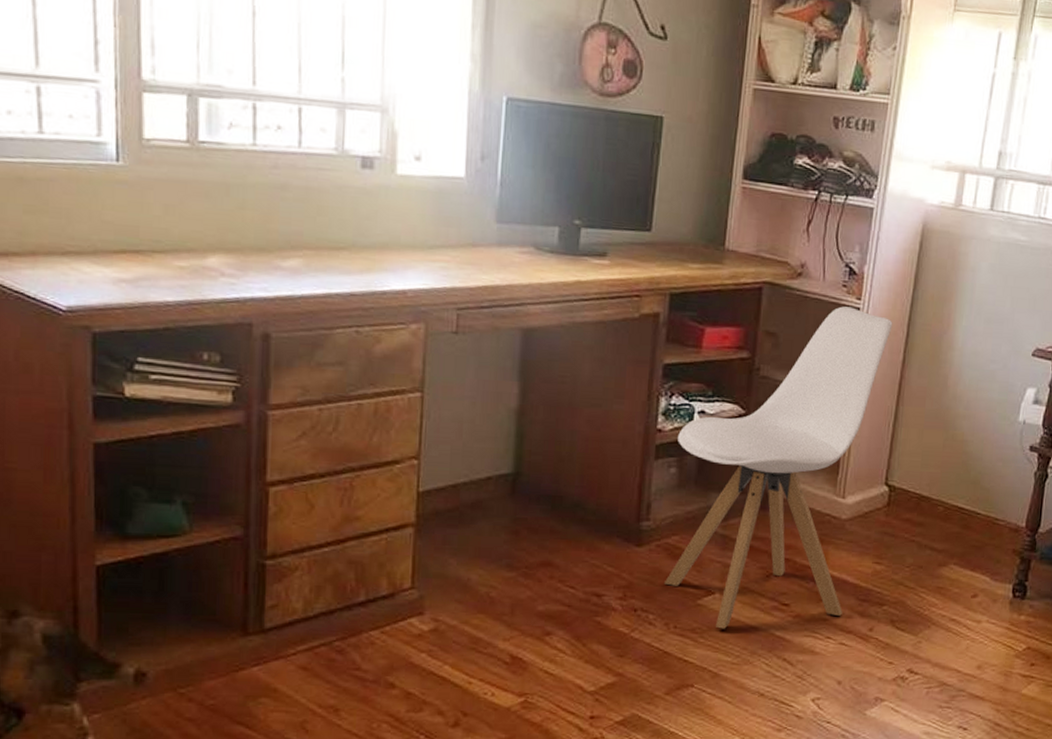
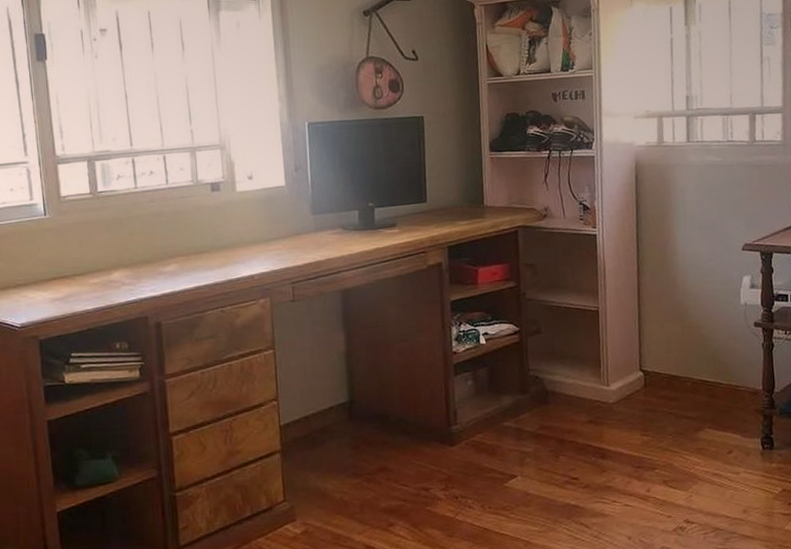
chair: present [665,306,893,629] -> none [470,234,625,505]

